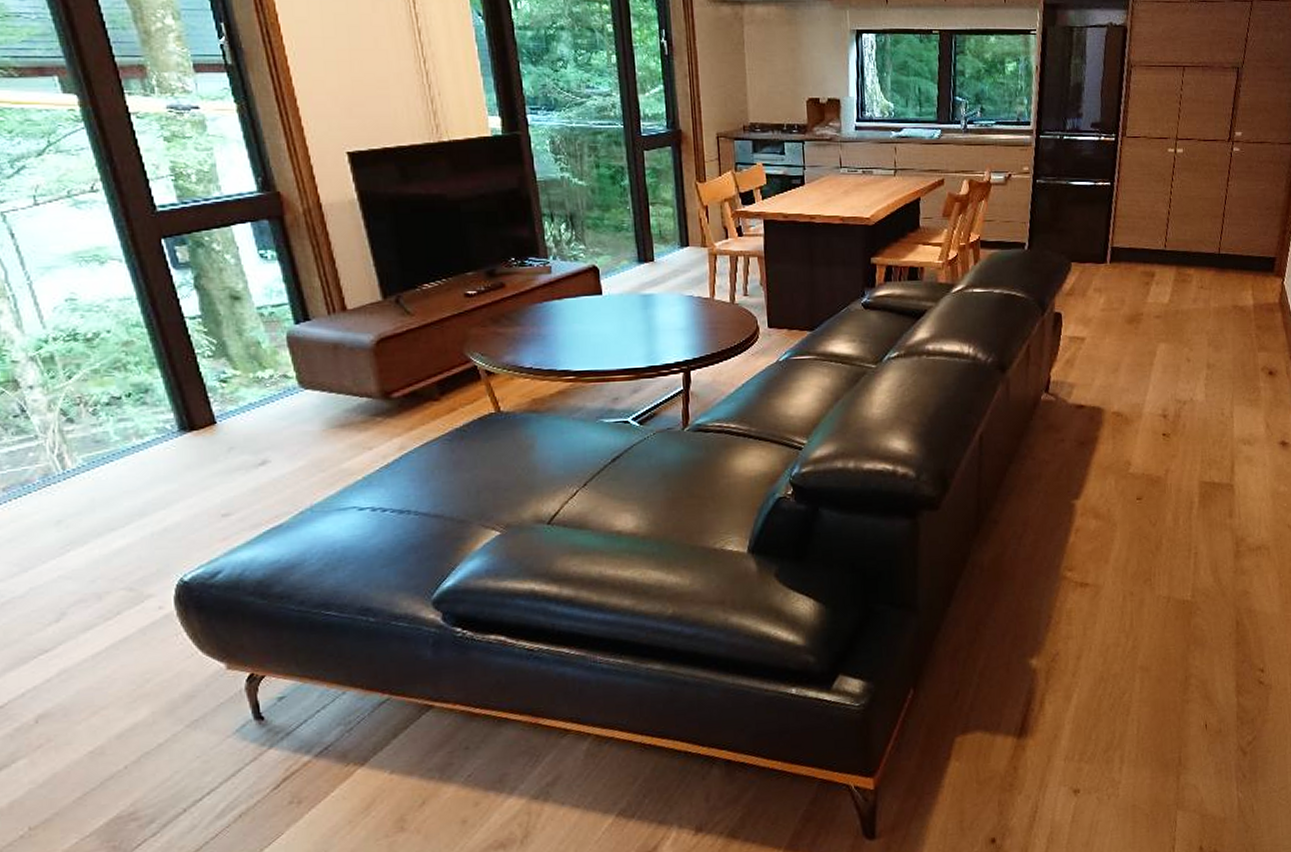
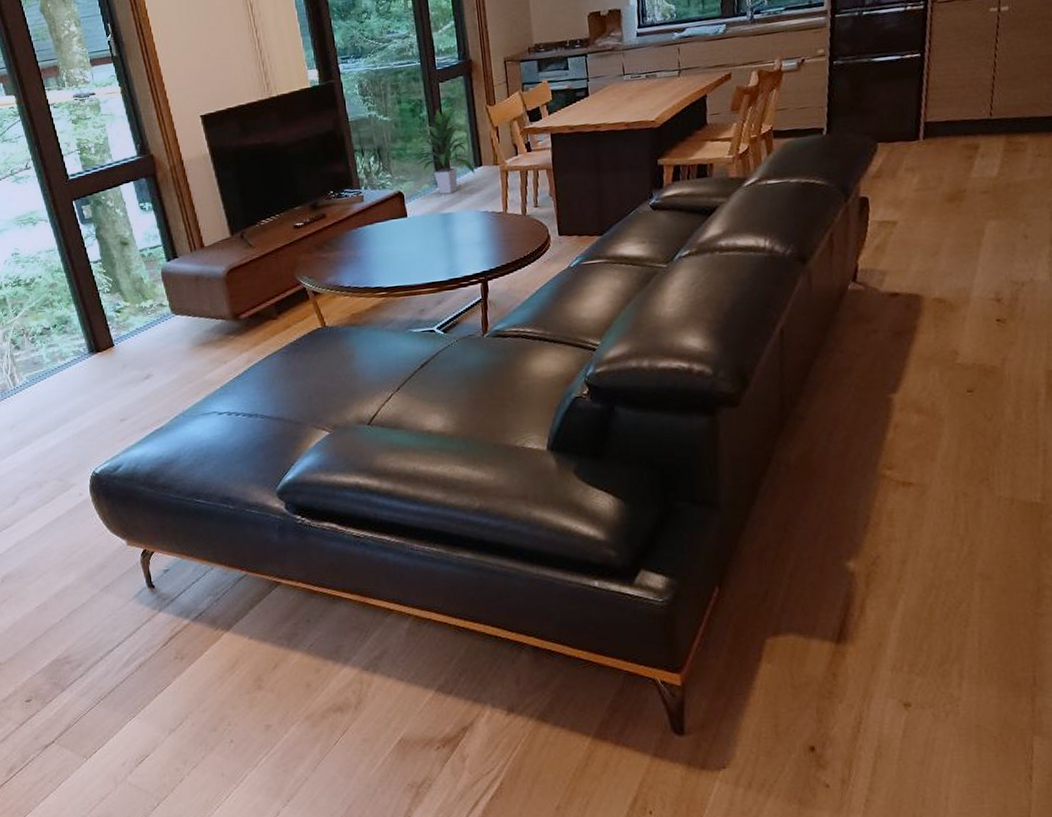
indoor plant: none [611,177,681,273] -> present [413,106,475,194]

